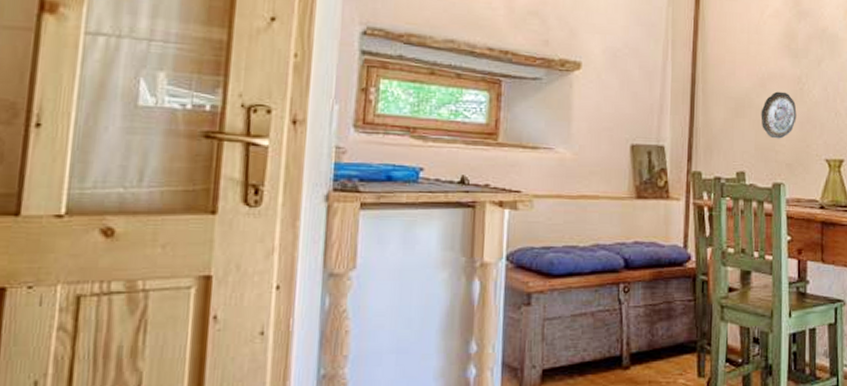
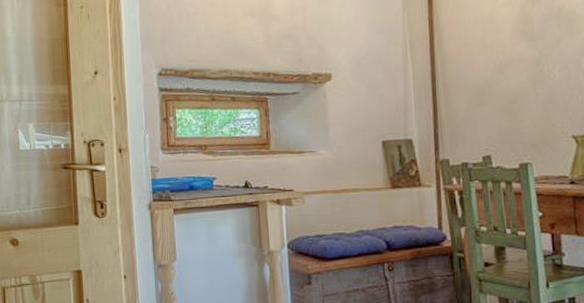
decorative plate: present [760,91,797,139] -> none [501,75,539,122]

